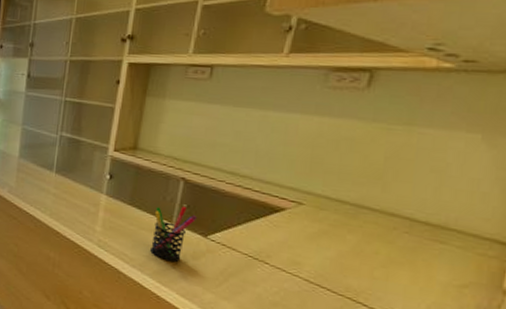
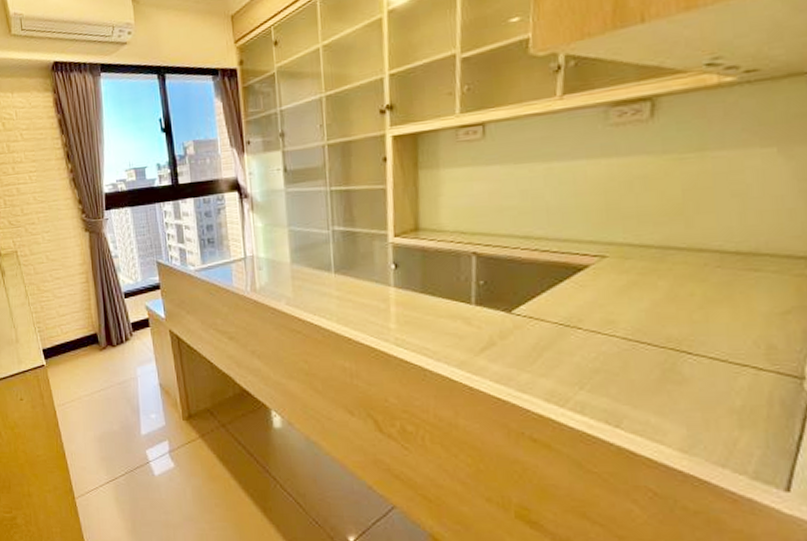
pen holder: present [150,206,198,263] -> none [450,283,498,348]

